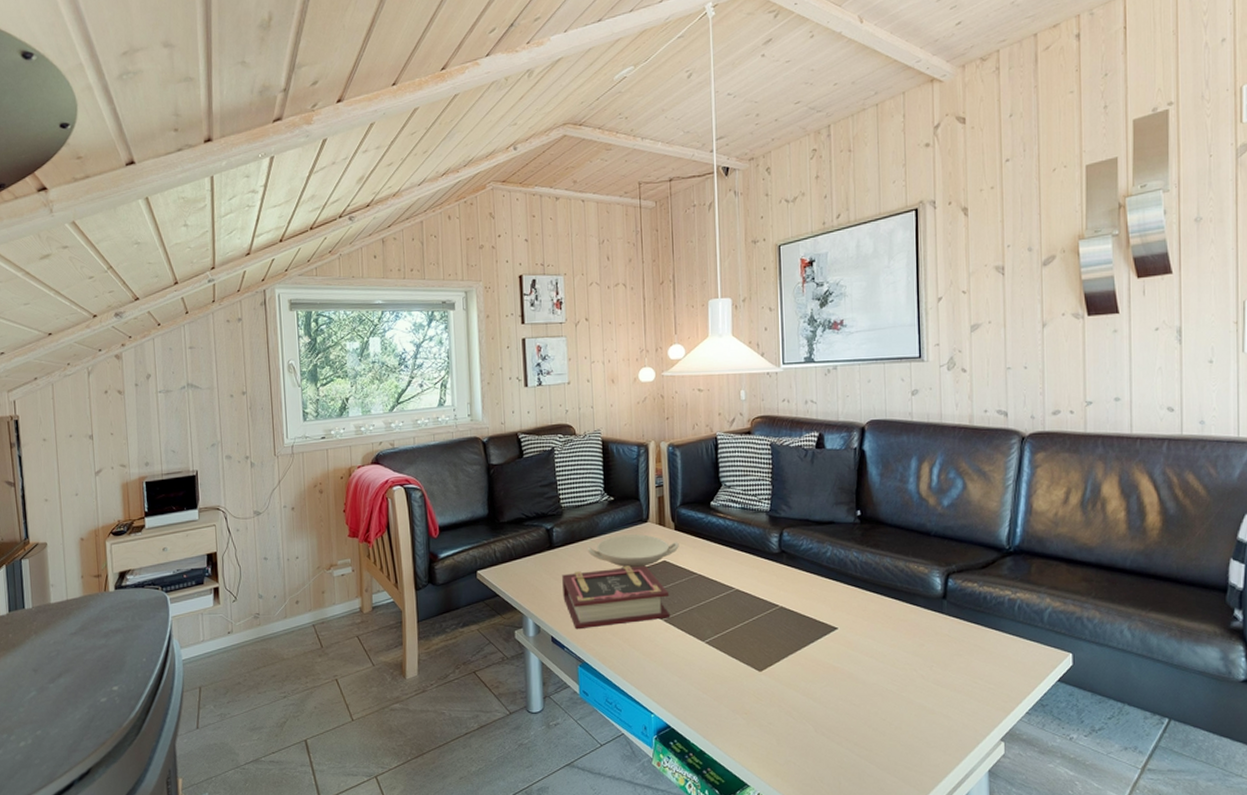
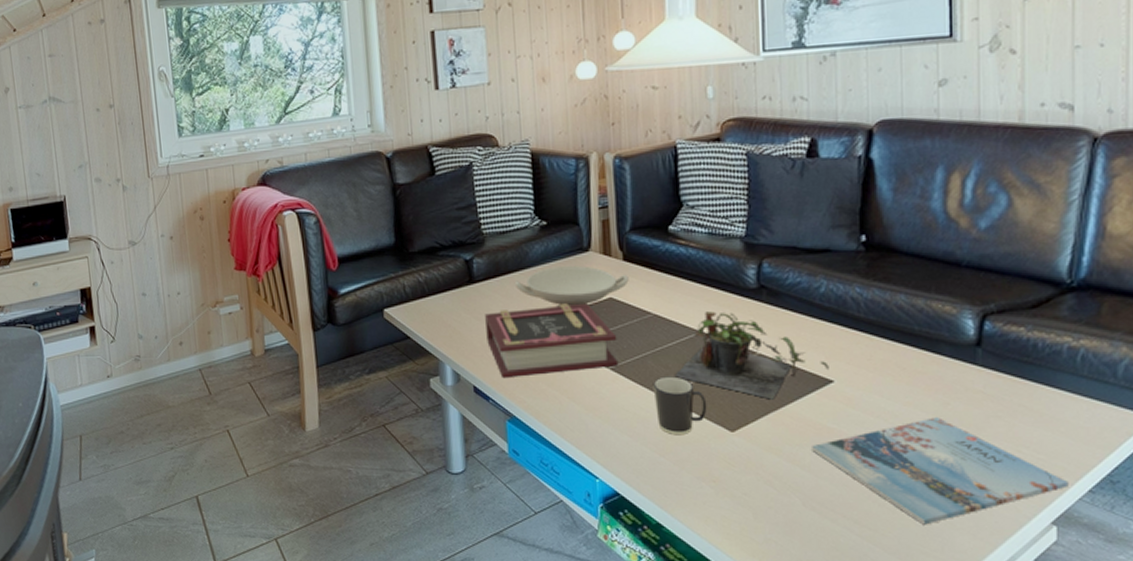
mug: none [697,626,741,676] -> present [653,376,707,436]
plant: none [714,572,834,644] -> present [674,311,829,400]
magazine: none [822,656,1012,745] -> present [812,417,1069,525]

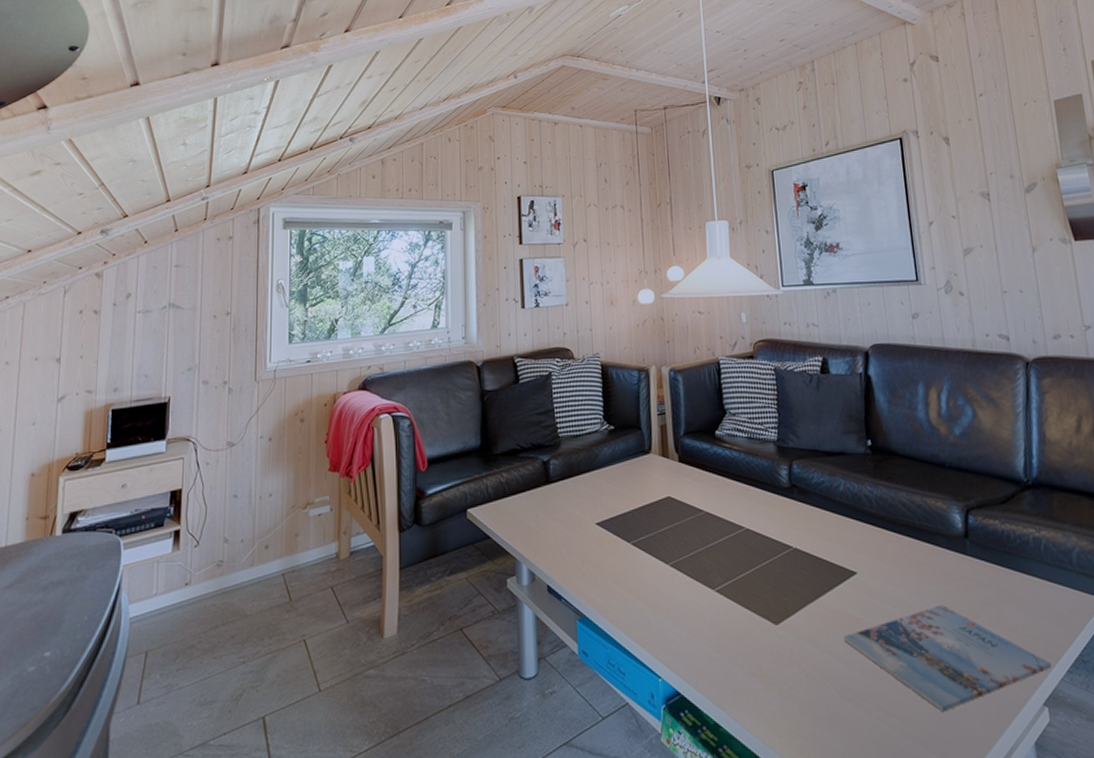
book: present [485,303,619,379] -> none [559,502,677,577]
decorative bowl: present [514,266,629,308] -> none [586,467,684,507]
mug: present [653,376,707,436] -> none [707,571,754,630]
plant: present [674,311,829,400] -> none [724,509,852,592]

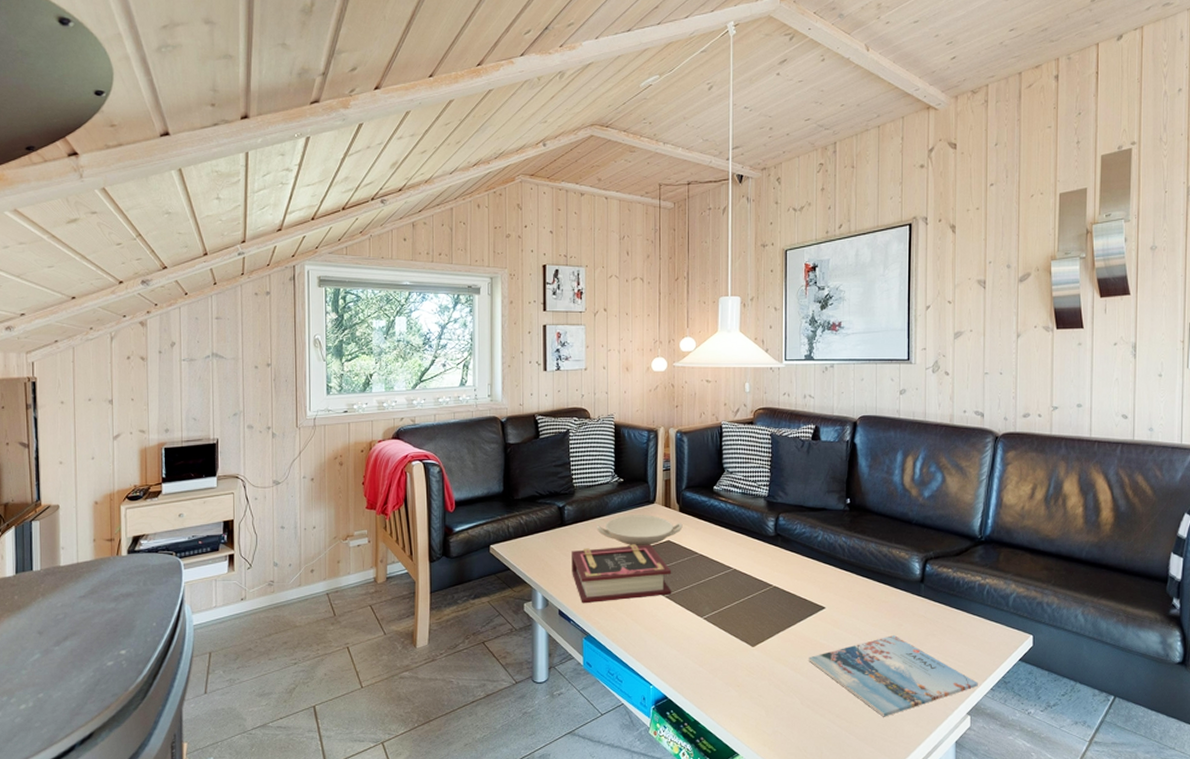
book: none [559,502,677,577] -> present [572,544,672,604]
decorative bowl: none [586,467,684,507] -> present [596,515,683,548]

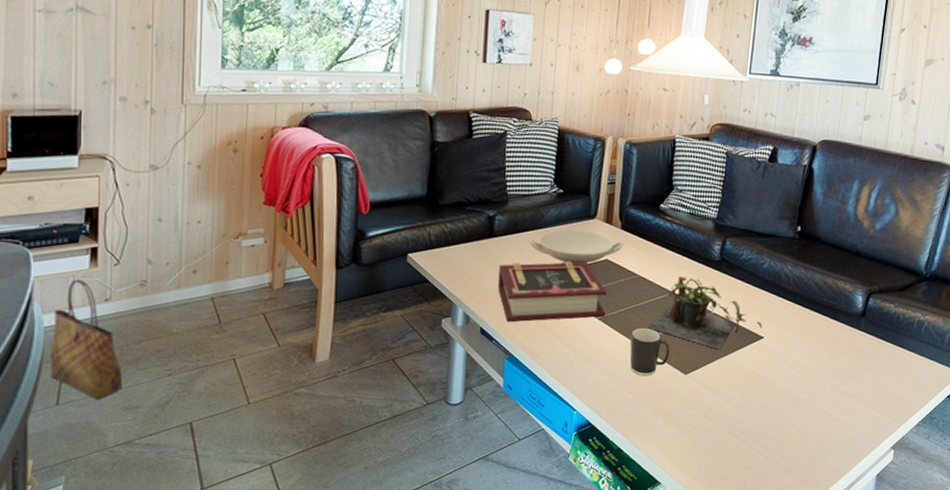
tote bag: none [199,582,258,688] -> present [50,279,123,400]
mug: none [697,603,736,650] -> present [629,327,670,376]
plant: none [712,553,822,622] -> present [648,277,762,350]
magazine: present [809,635,978,717] -> none [741,368,906,449]

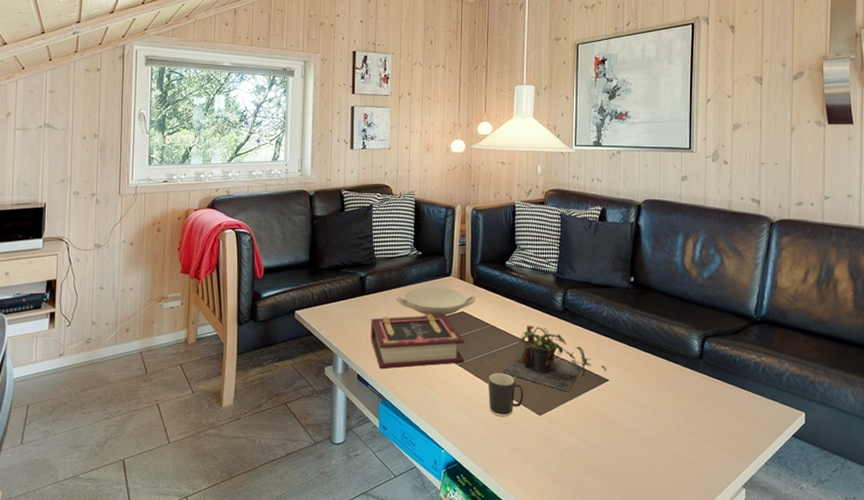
tote bag: present [50,279,123,400] -> none [17,338,72,440]

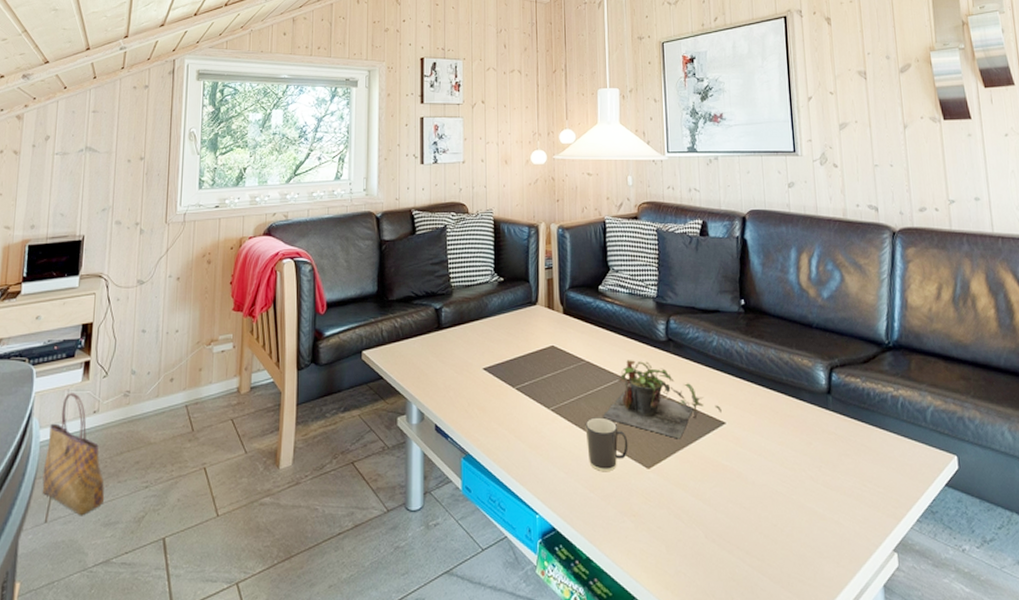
tote bag: none [17,338,72,440] -> present [42,393,105,516]
book: present [371,314,465,369] -> none [449,350,558,418]
decorative bowl: present [395,286,476,317] -> none [475,317,567,354]

